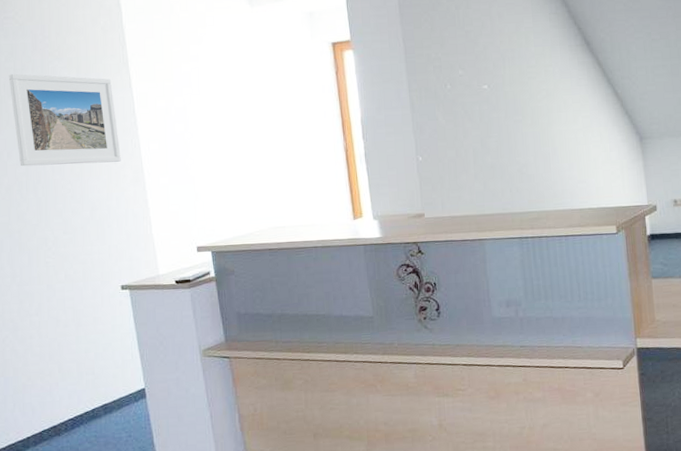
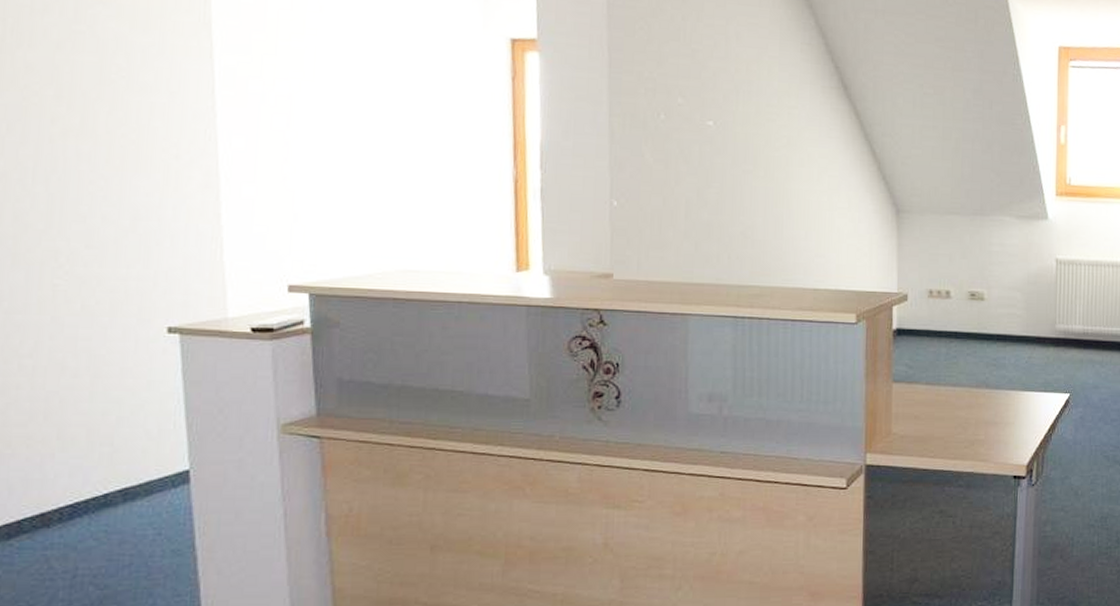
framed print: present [8,73,121,167] -> none [20,13,187,158]

